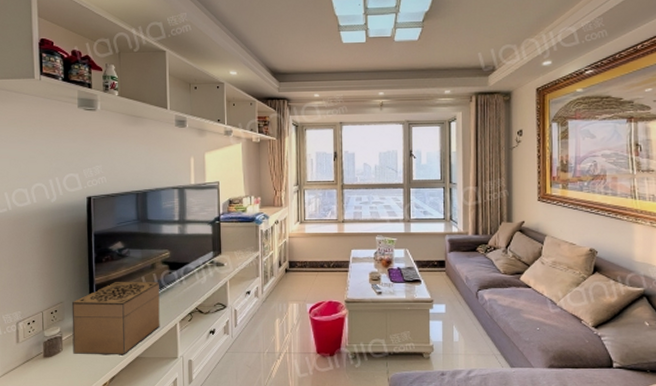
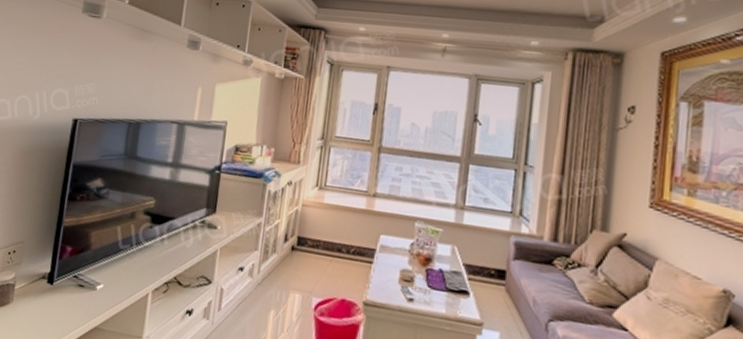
decorative box: present [71,282,160,355] -> none [23,227,136,322]

